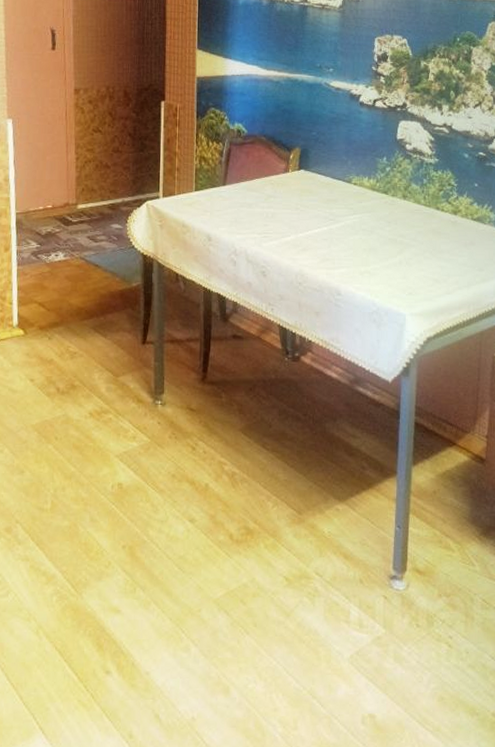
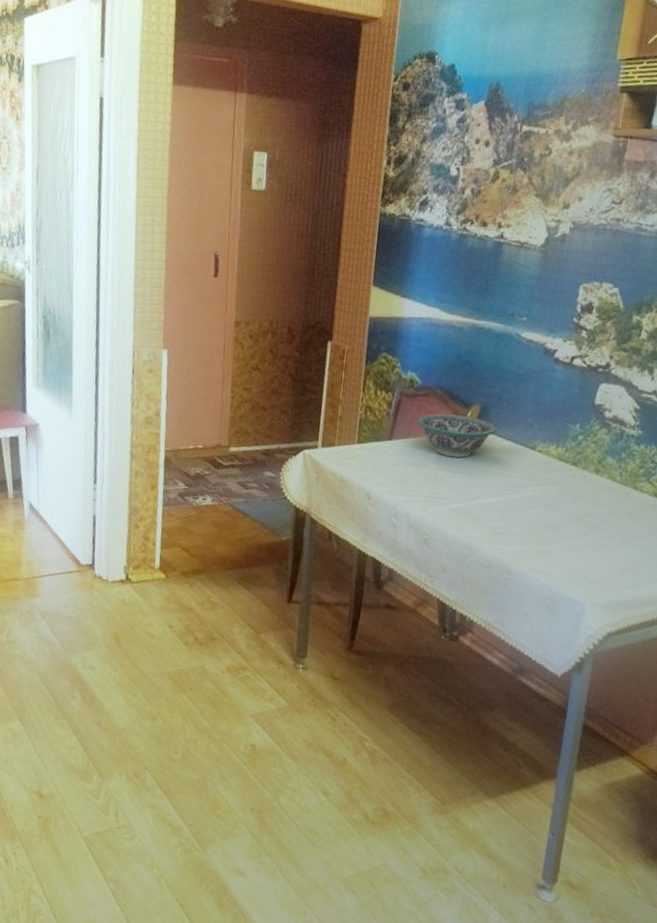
bowl: none [246,158,317,196] -> present [416,413,498,458]

